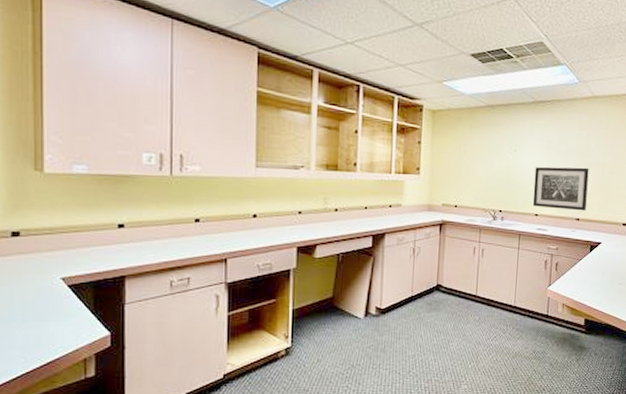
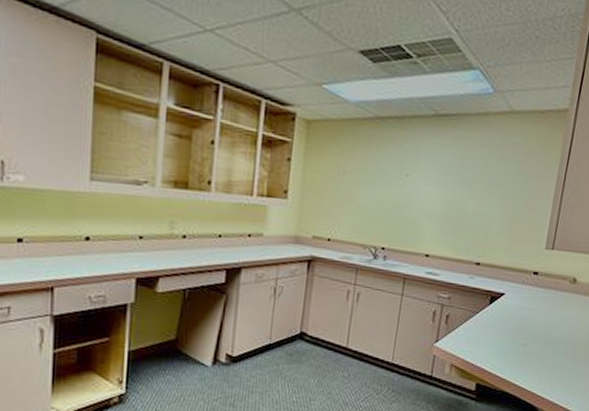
wall art: present [532,166,589,211] -> none [423,196,498,254]

